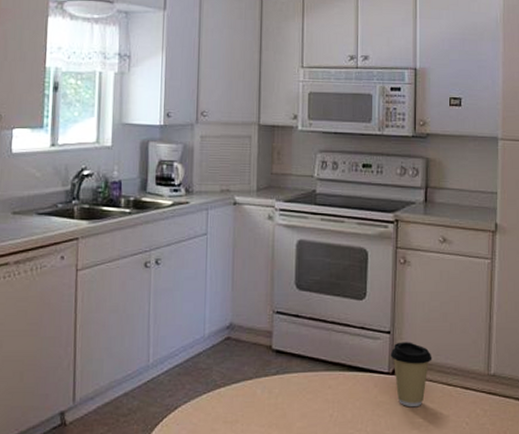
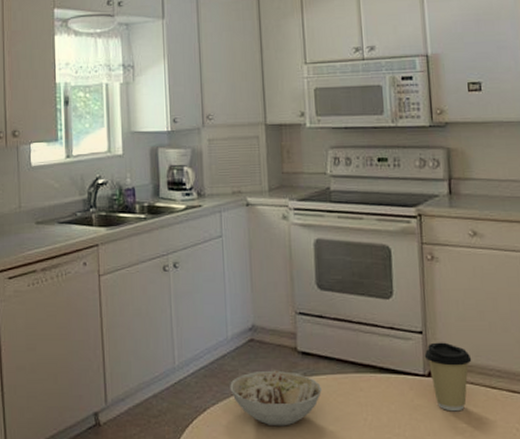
bowl: none [203,368,293,424] -> present [230,370,323,426]

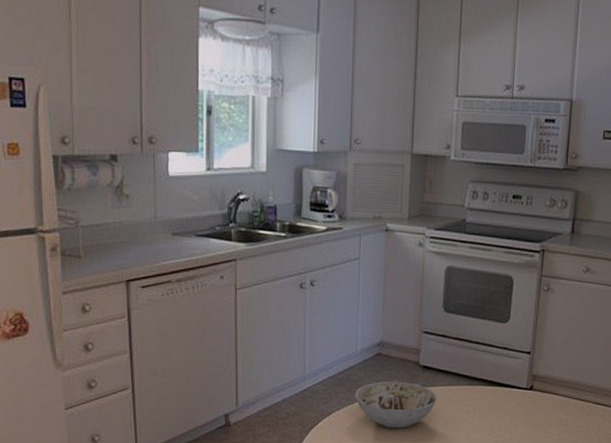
coffee cup: present [424,342,472,412] -> none [529,361,568,419]

